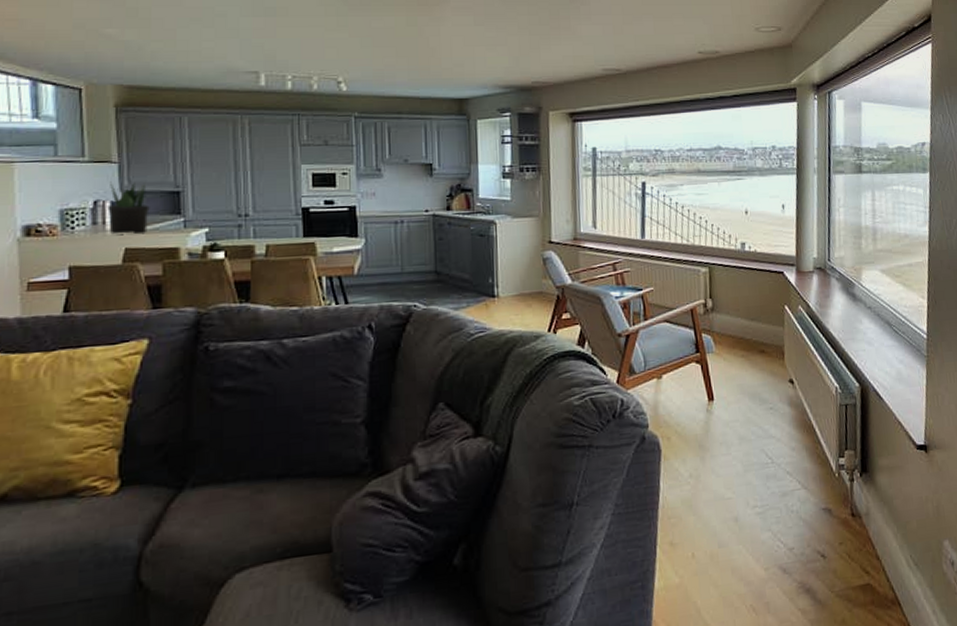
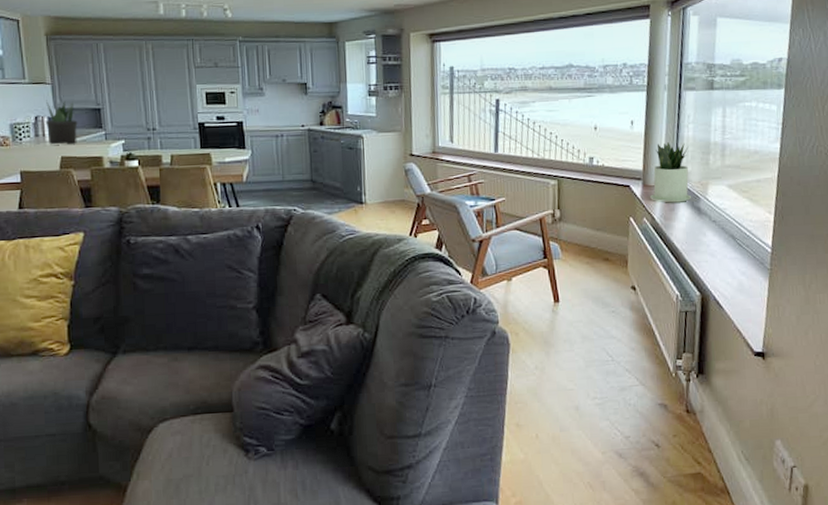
planter: none [804,226,846,290] -> present [650,142,691,203]

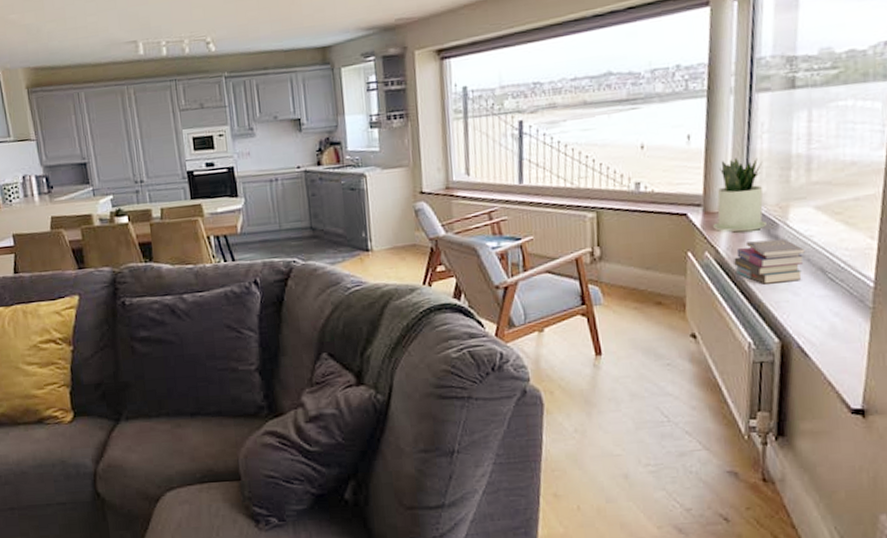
planter: present [46,100,78,146] -> none [32,156,66,206]
books: none [666,210,720,247] -> present [734,238,805,285]

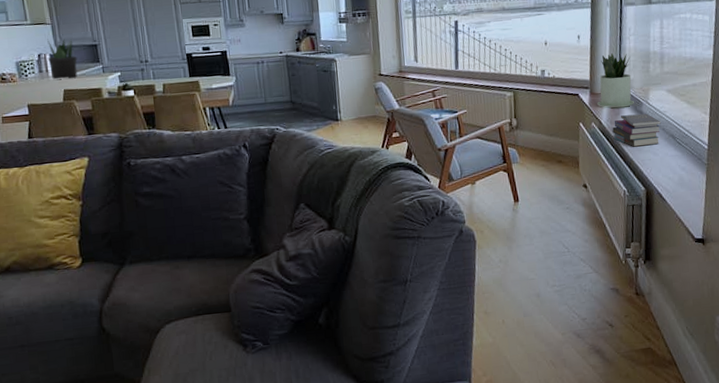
planter: none [32,156,66,206] -> present [47,38,78,81]

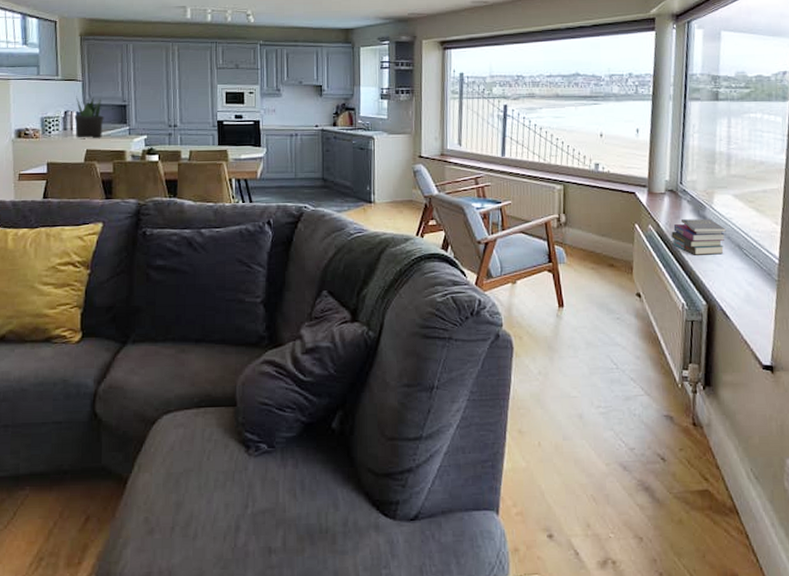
planter: present [597,53,634,109] -> none [655,151,697,211]

